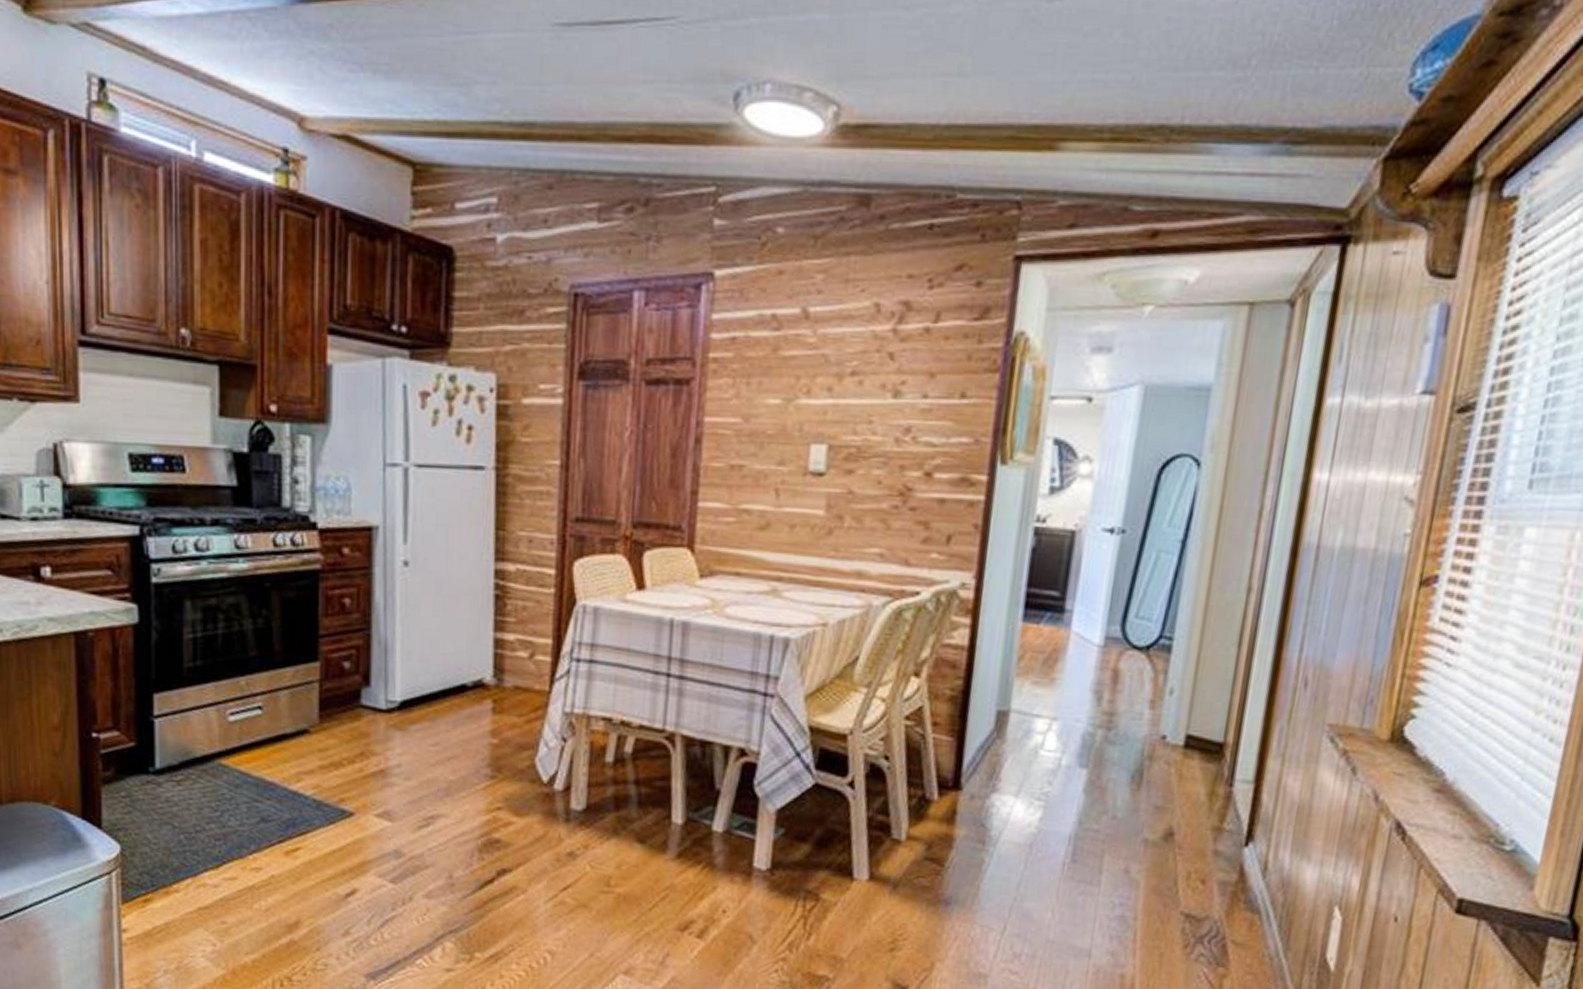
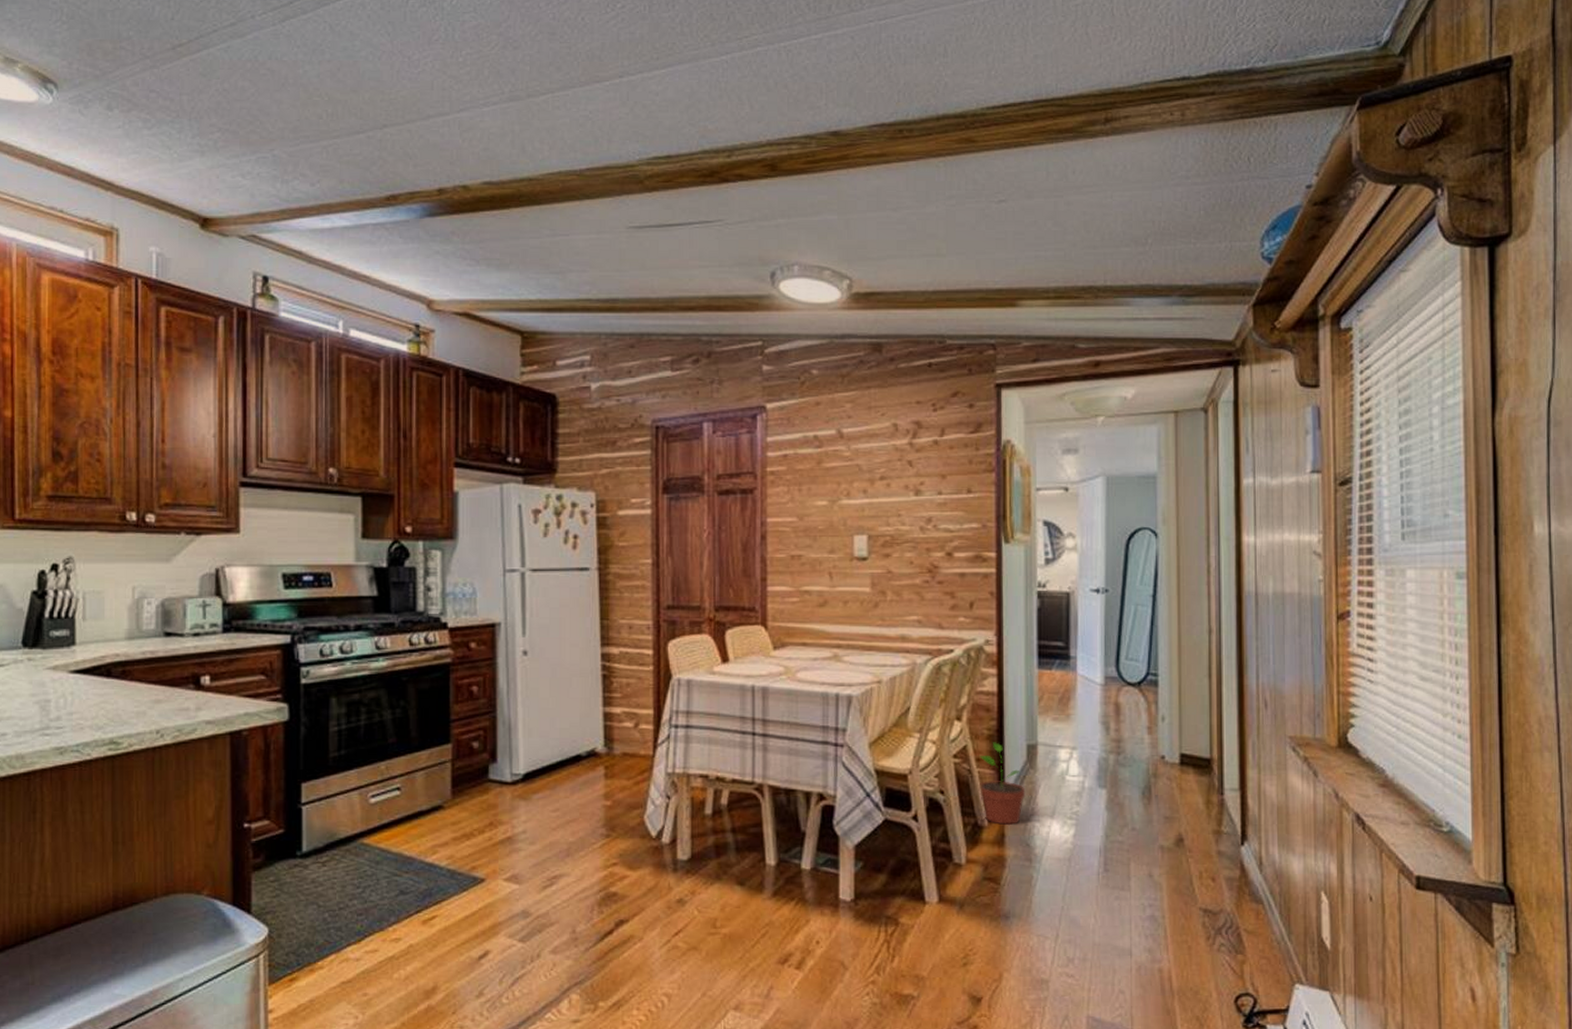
potted plant: none [931,705,989,801] -> present [978,742,1026,825]

